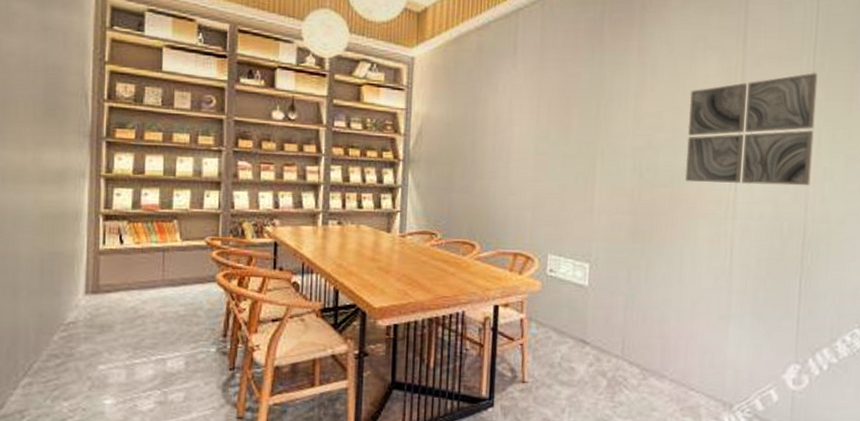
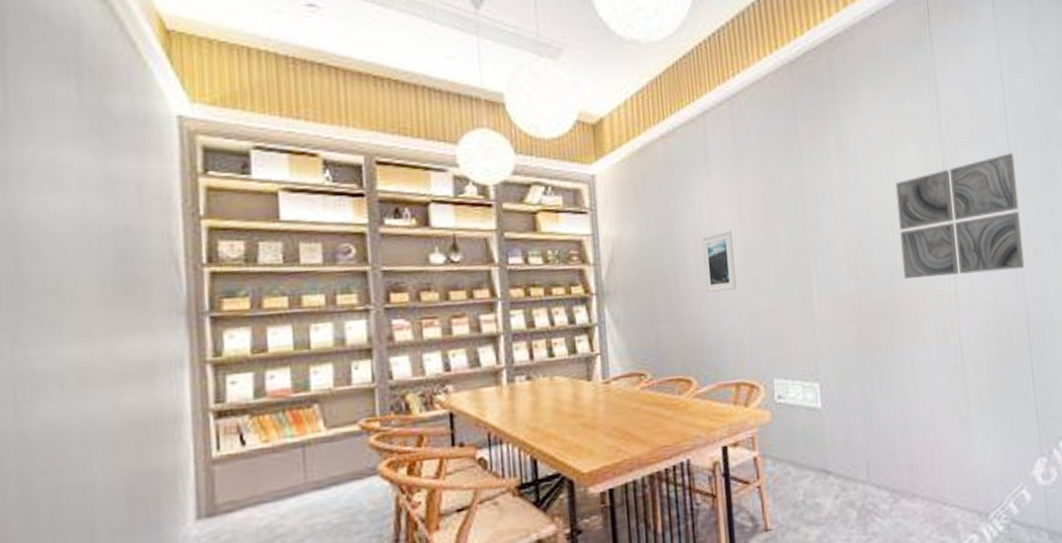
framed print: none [498,118,529,172] -> present [702,230,737,293]

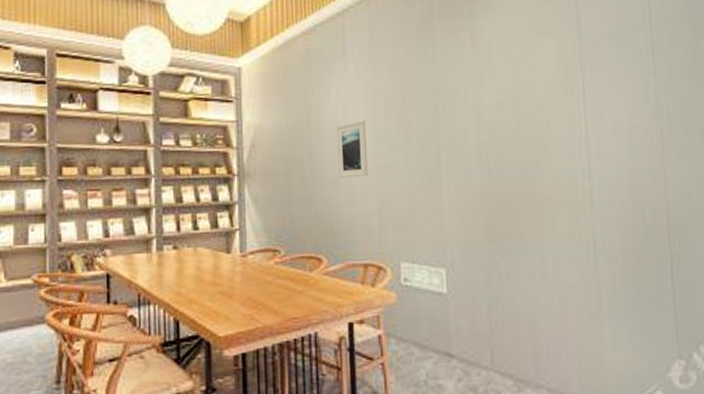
wall art: present [895,153,1025,280] -> none [529,50,666,173]

